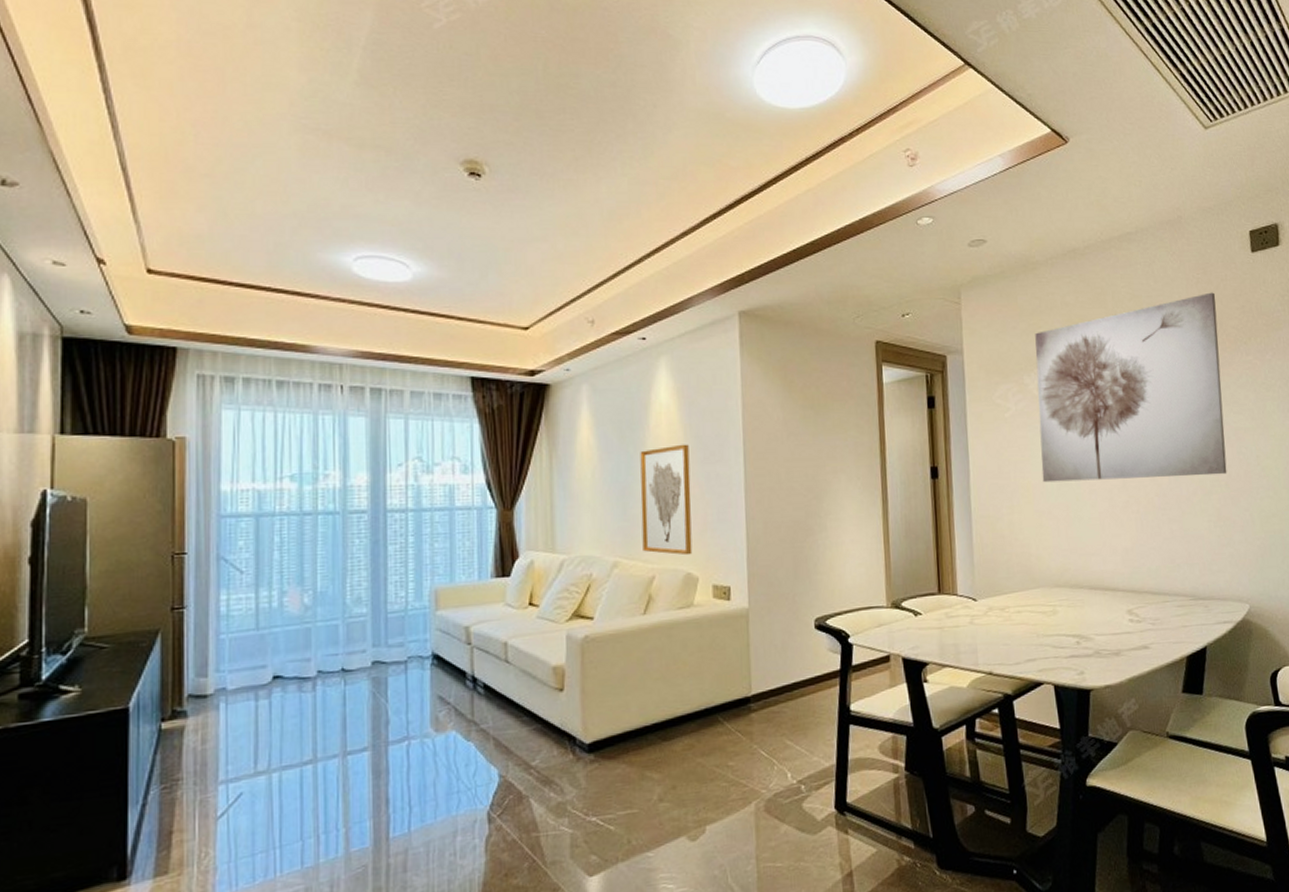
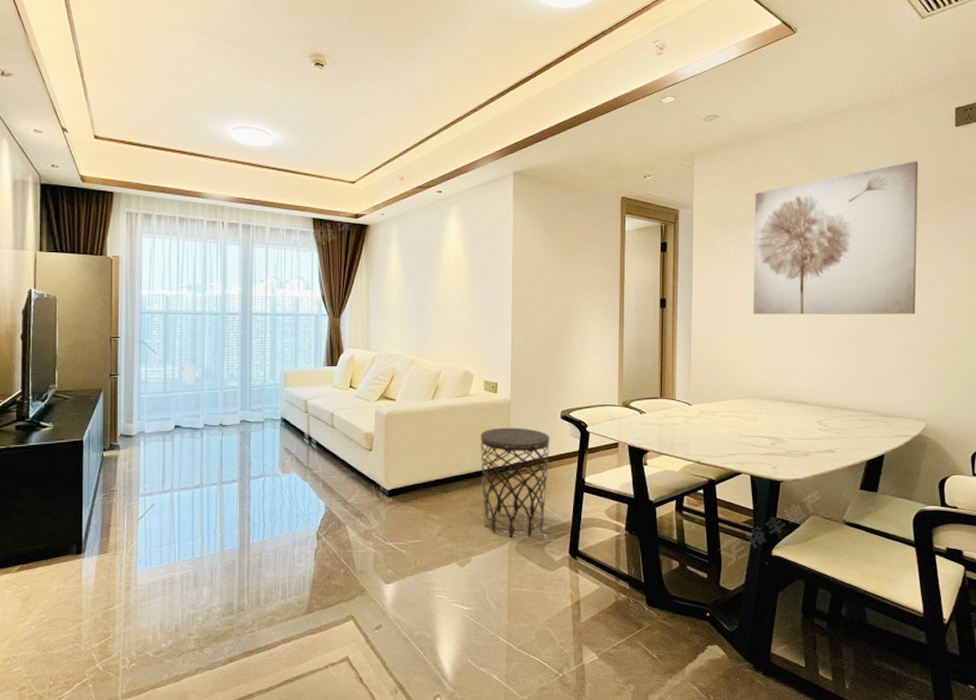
wall art: present [640,444,693,556] -> none [433,273,471,358]
side table: none [710,644,803,795] -> present [480,427,550,538]

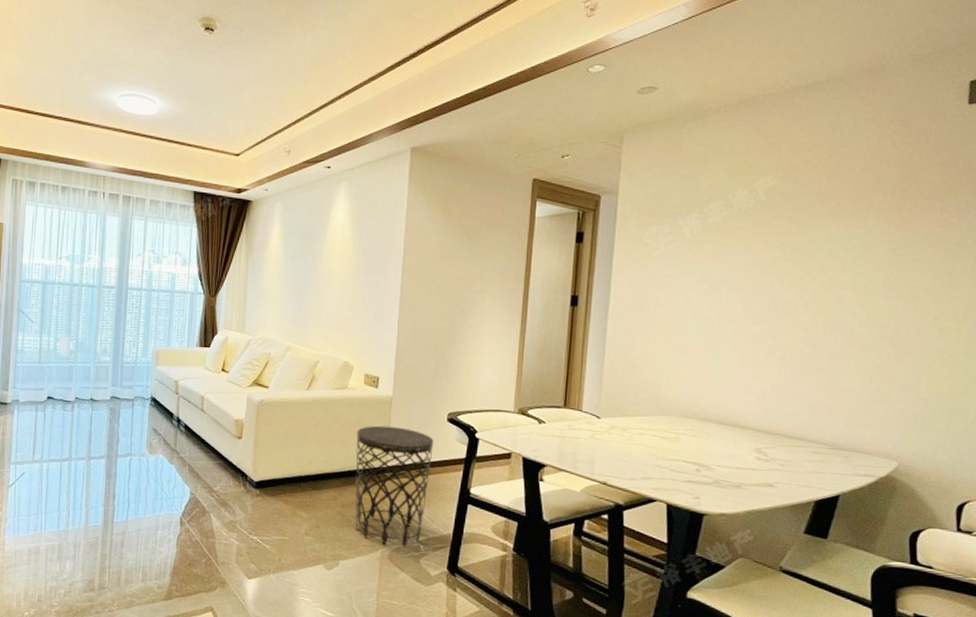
wall art: present [753,161,918,315] -> none [683,145,913,332]

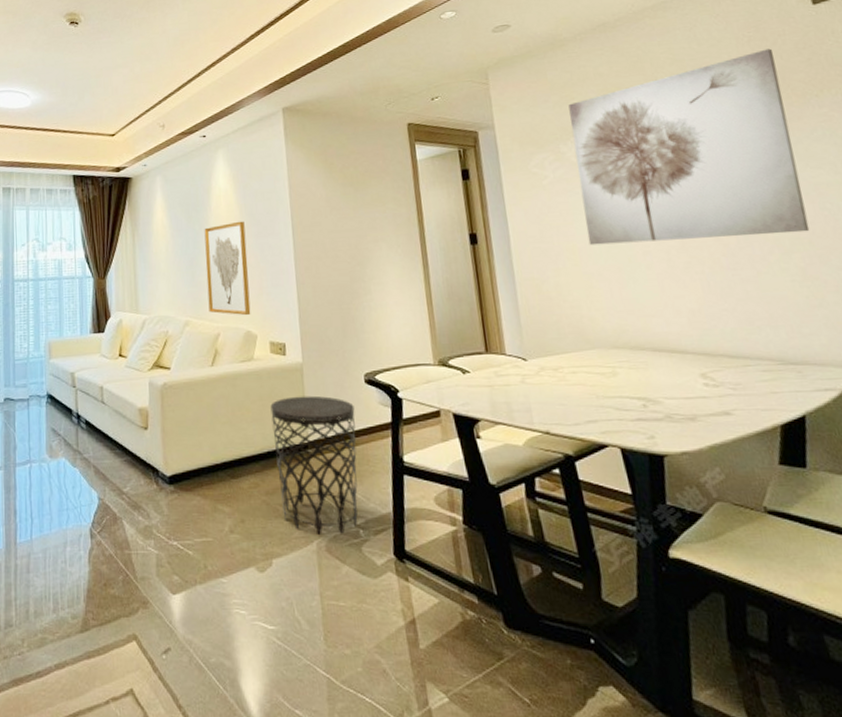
wall art: none [311,256,357,348] -> present [204,221,251,316]
wall art: none [683,145,913,332] -> present [568,48,810,246]

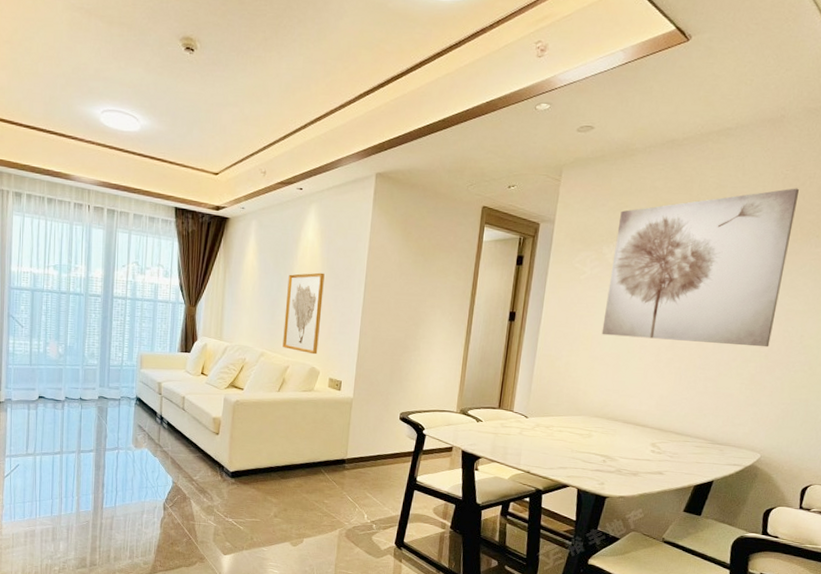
side table: present [270,395,359,535] -> none [317,423,388,526]

